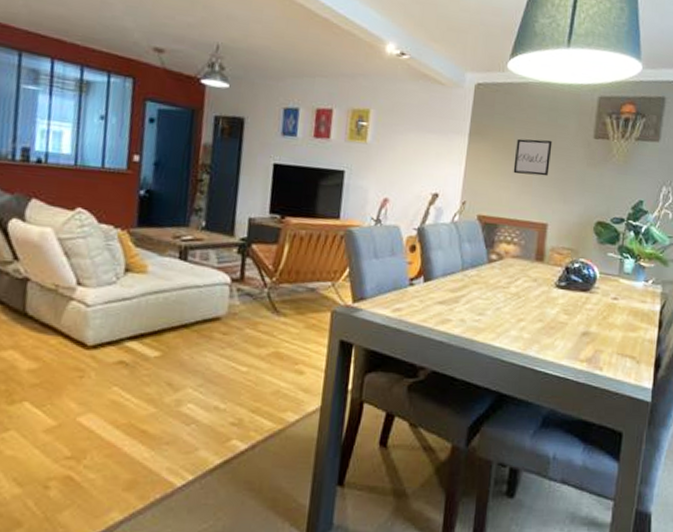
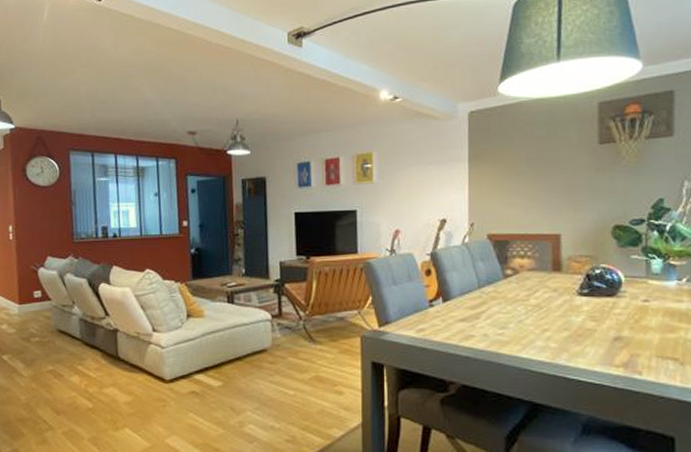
wall art: present [513,138,553,177] -> none [517,153,555,191]

